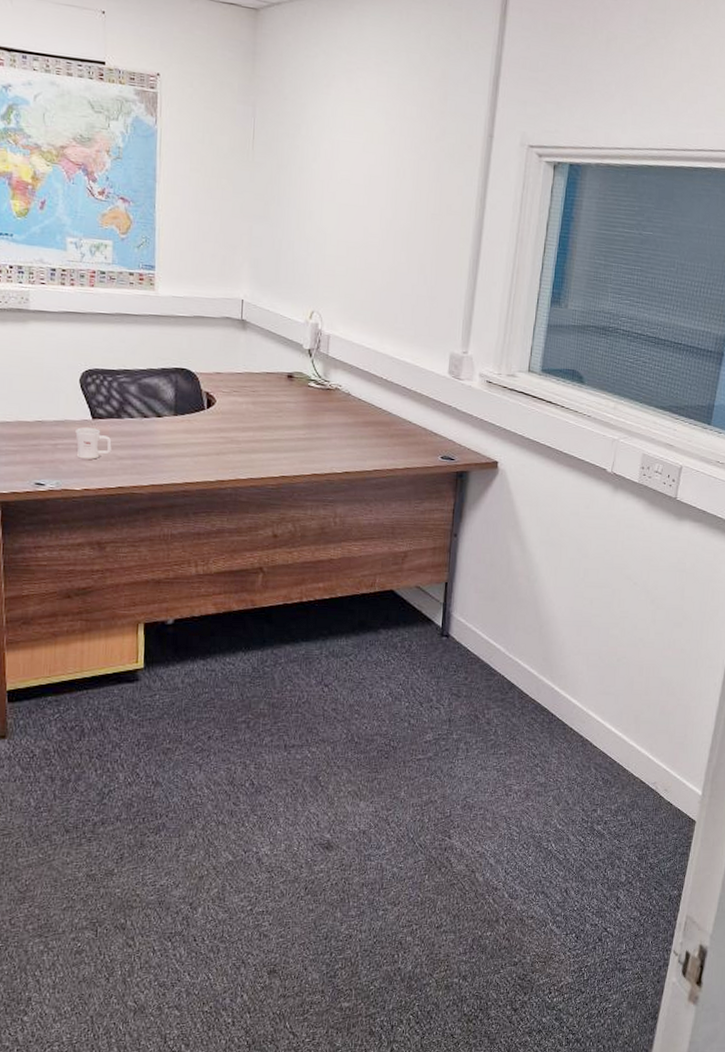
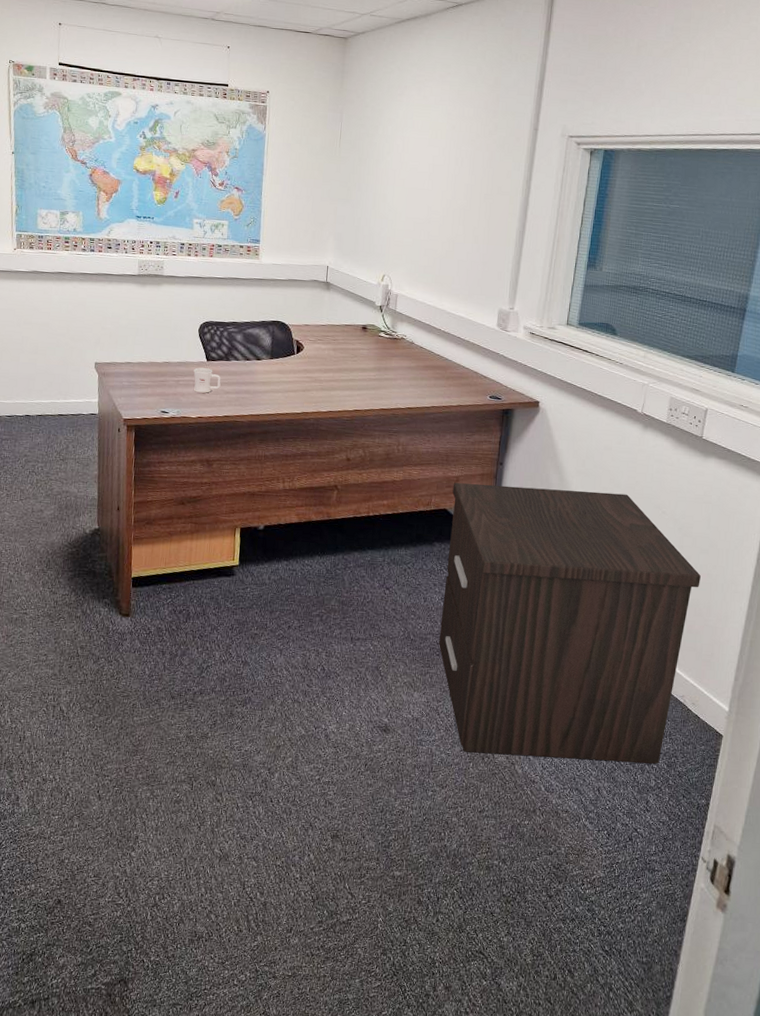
nightstand: none [388,559,674,863] -> present [439,483,701,764]

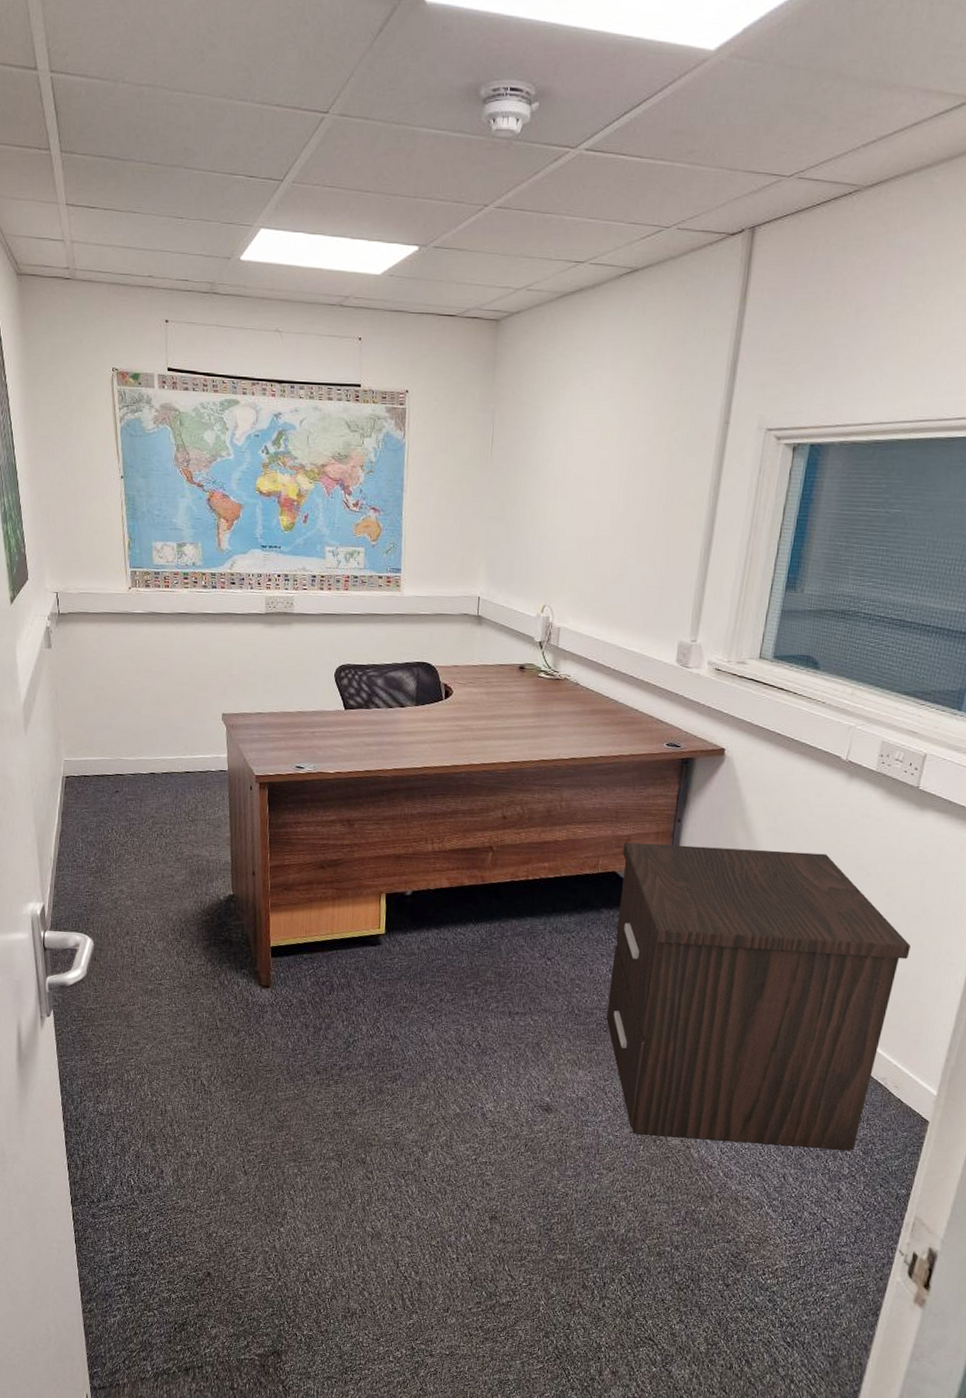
mug: present [193,367,221,393] -> none [330,717,361,746]

